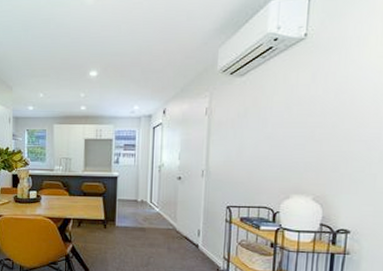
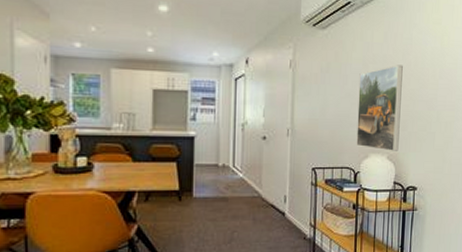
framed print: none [276,104,335,193] -> present [356,65,403,151]

